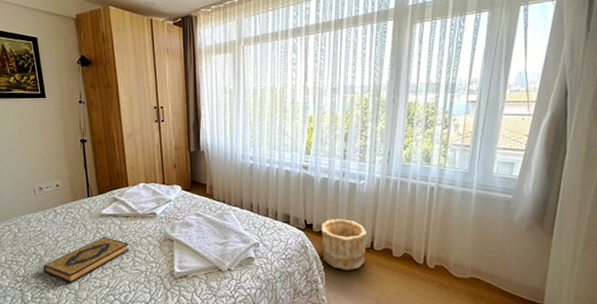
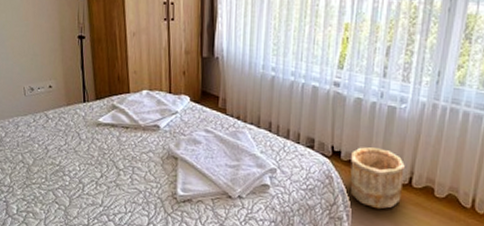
hardback book: present [43,236,129,284] -> none [31,148,128,199]

